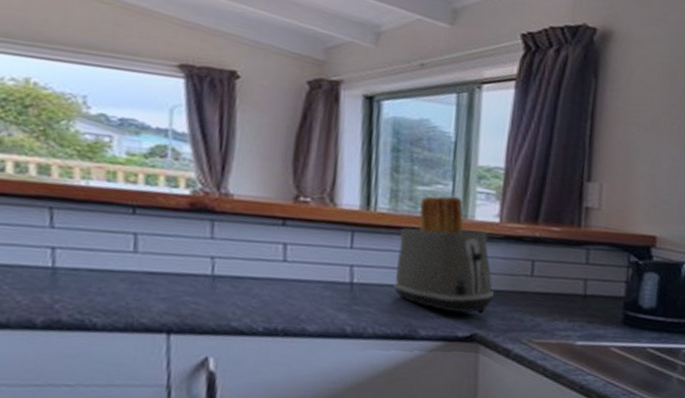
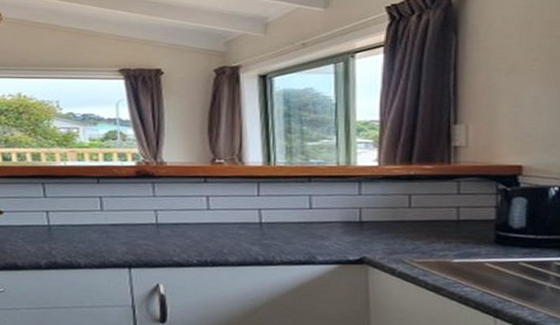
toaster: present [393,196,494,314] -> none [294,147,377,241]

